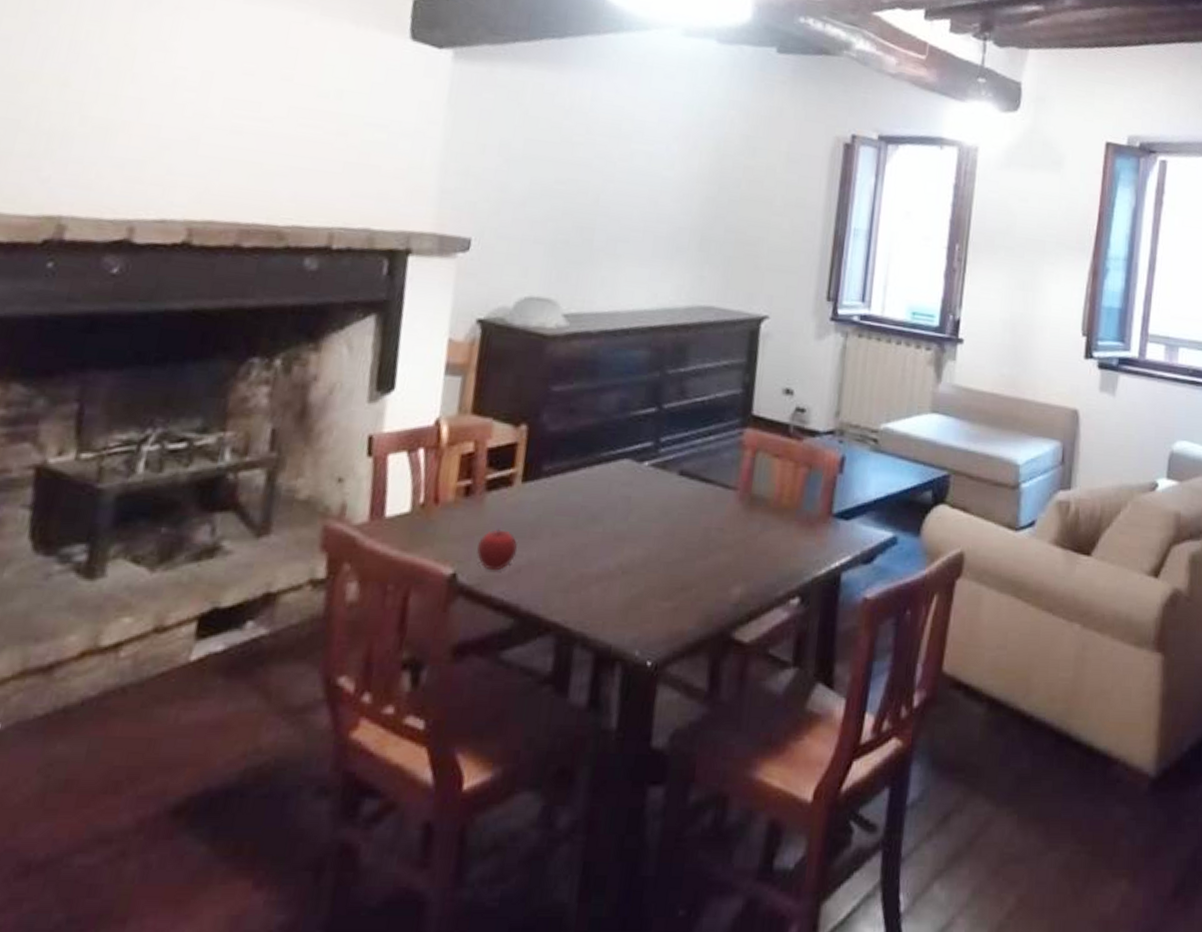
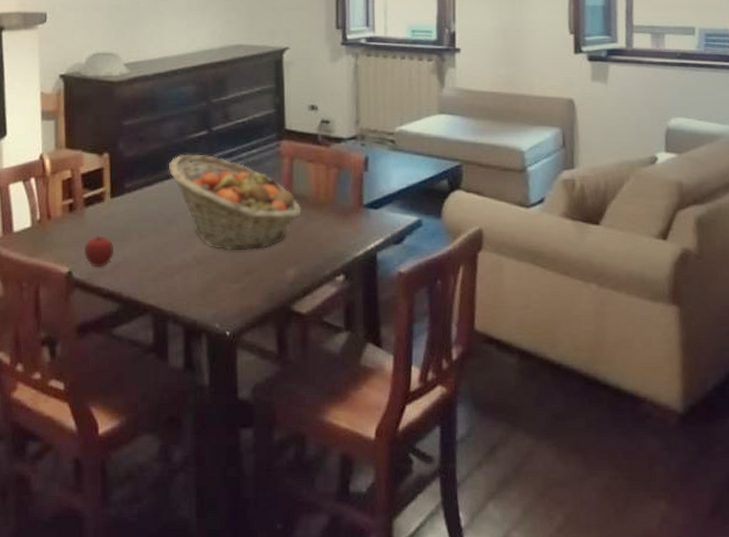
fruit basket: none [600,434,759,561] -> present [168,154,302,251]

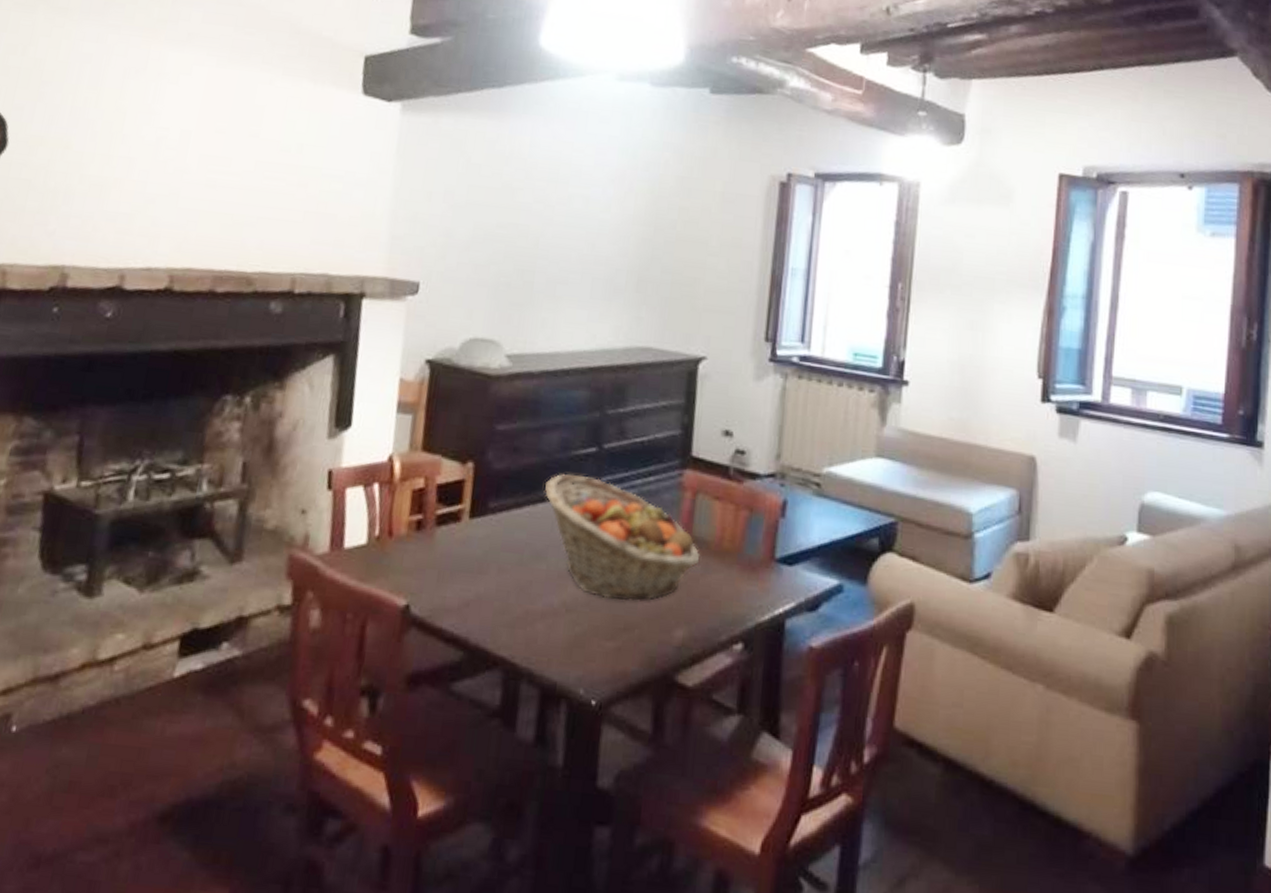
apple: present [84,235,115,268] -> none [428,563,466,604]

